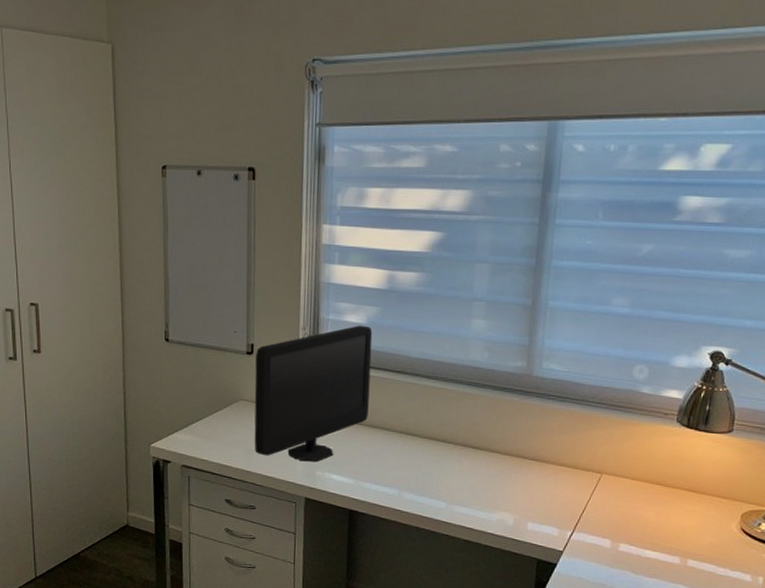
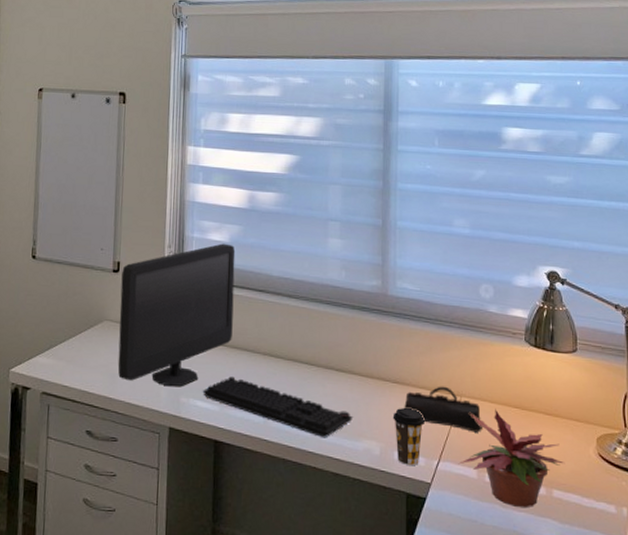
keyboard: none [337,453,489,510] -> present [202,376,354,438]
coffee cup: none [528,483,562,536] -> present [392,408,425,466]
pencil case: none [541,463,621,507] -> present [404,386,482,433]
potted plant: none [594,485,704,575] -> present [459,409,565,508]

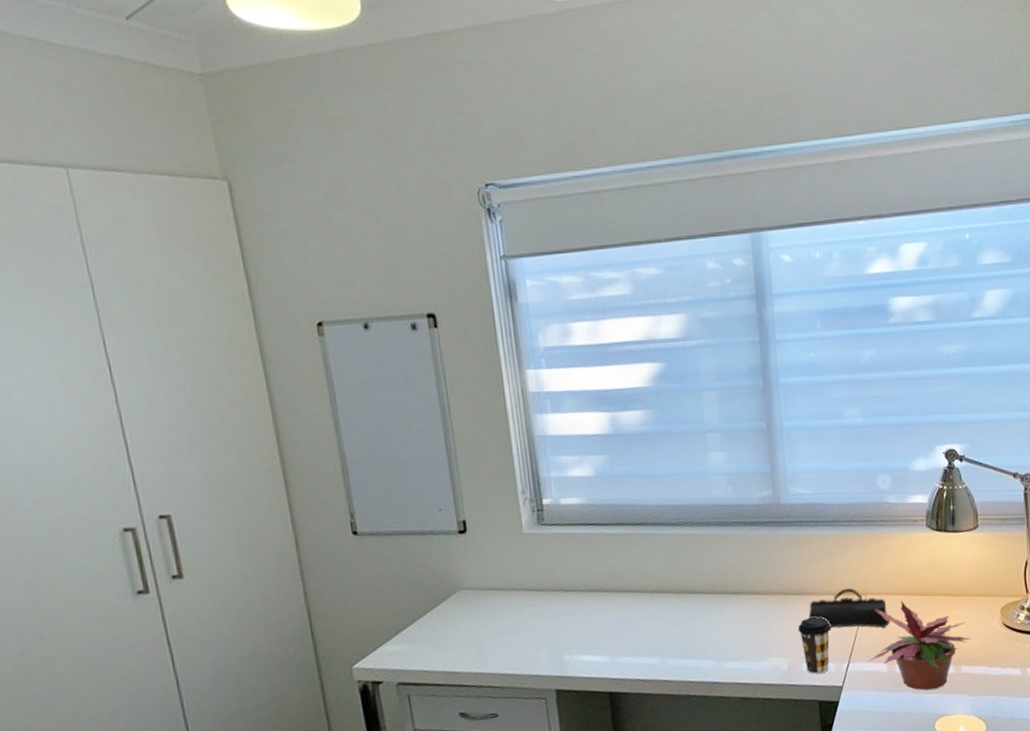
computer monitor: present [118,243,236,387] -> none [469,478,614,651]
keyboard: present [202,376,354,438] -> none [587,622,757,666]

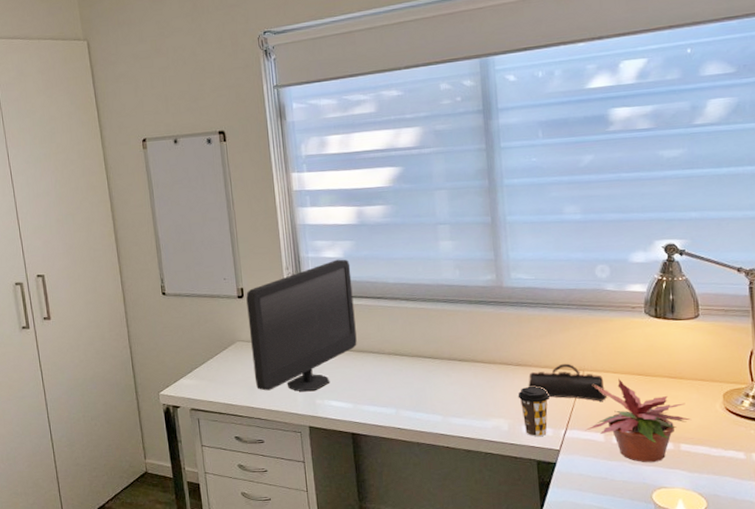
computer monitor: none [469,478,614,651] -> present [246,259,357,392]

